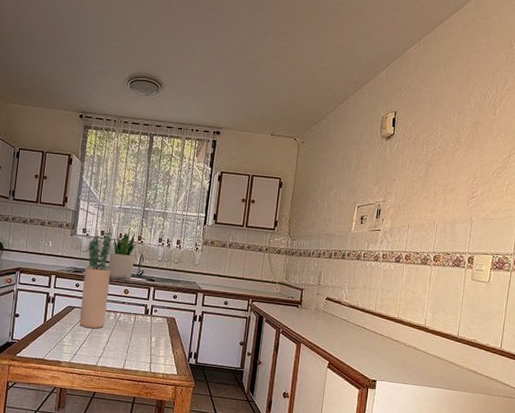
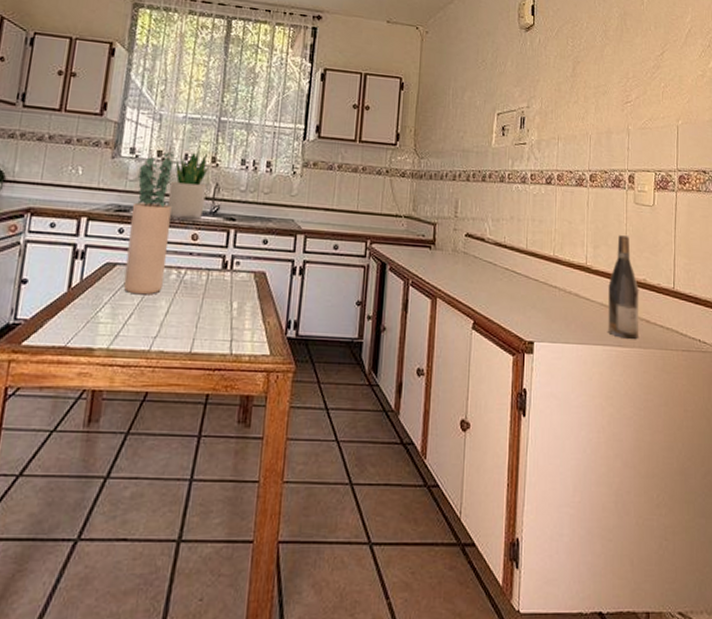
wine bottle: none [439,304,470,385] -> present [608,235,639,339]

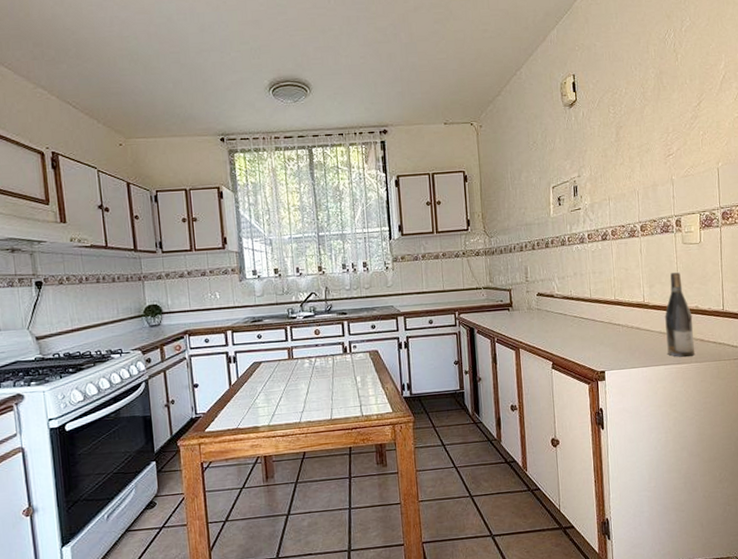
vase: present [123,145,175,295] -> none [263,263,300,383]
planter: present [167,150,210,221] -> none [289,262,320,321]

